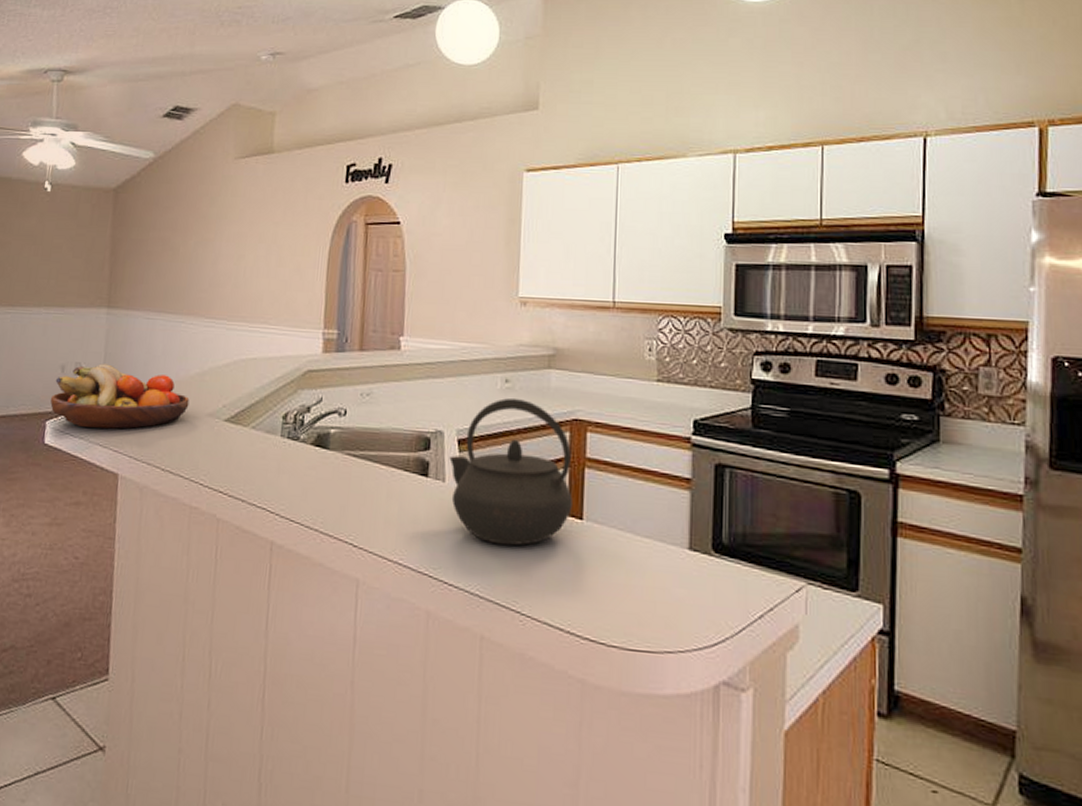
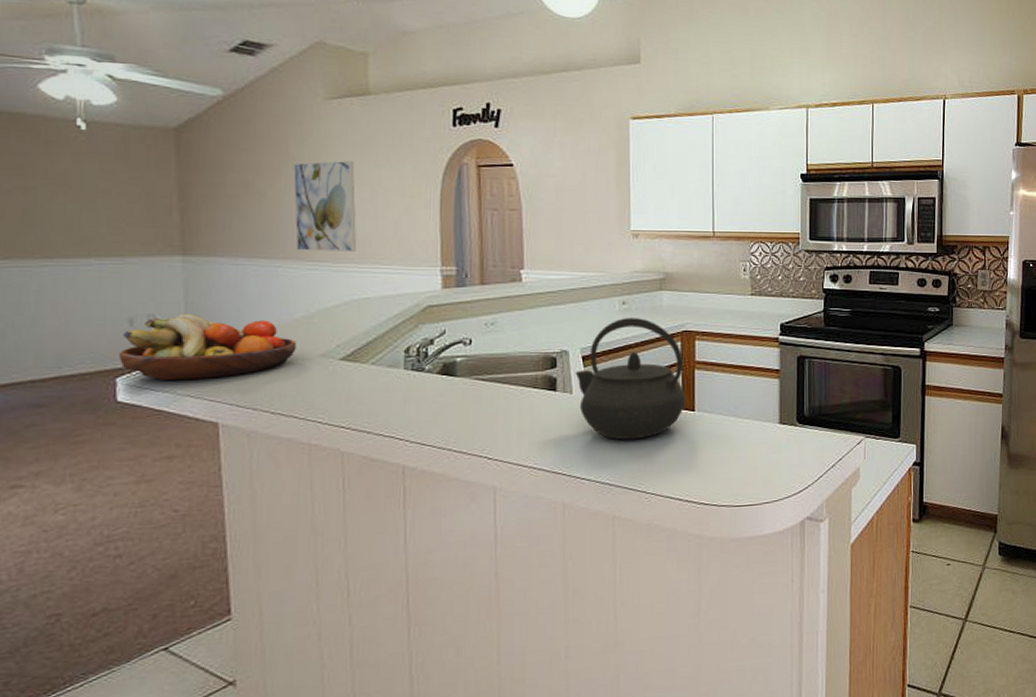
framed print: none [198,219,254,310] -> present [293,161,356,251]

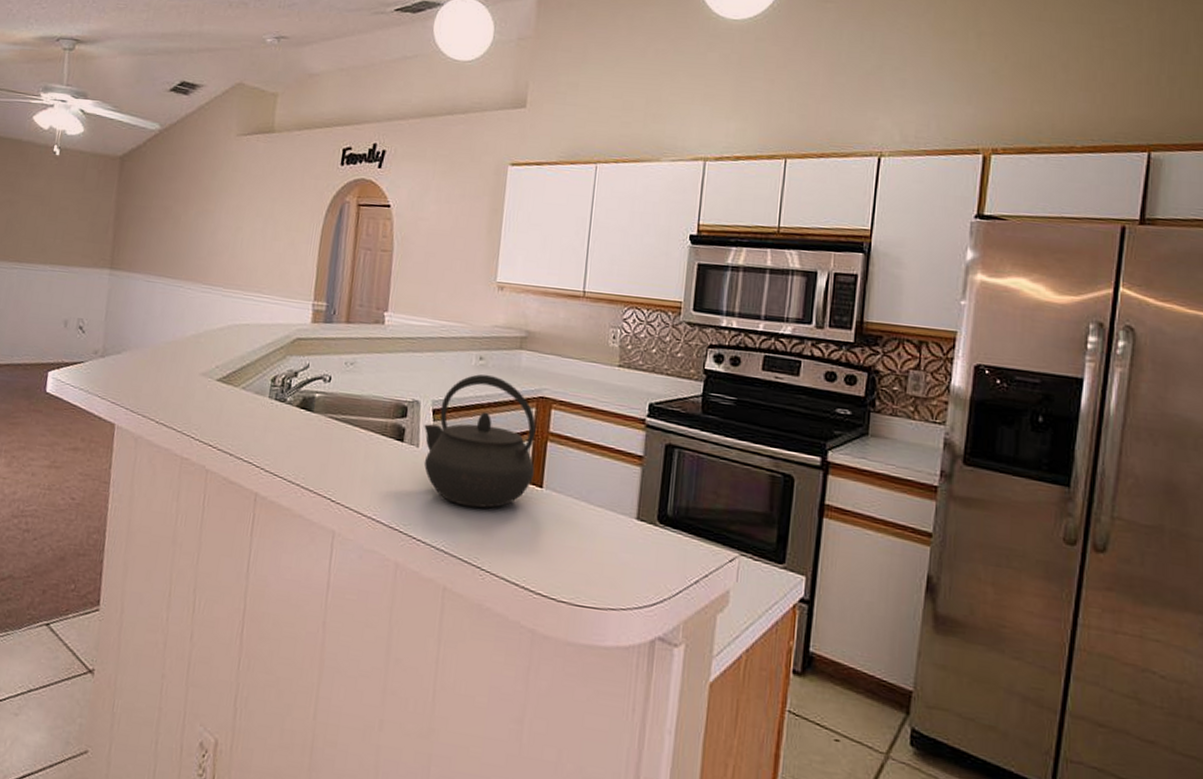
fruit bowl: present [118,313,297,380] -> none [52,321,185,383]
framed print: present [293,161,356,251] -> none [196,192,252,279]

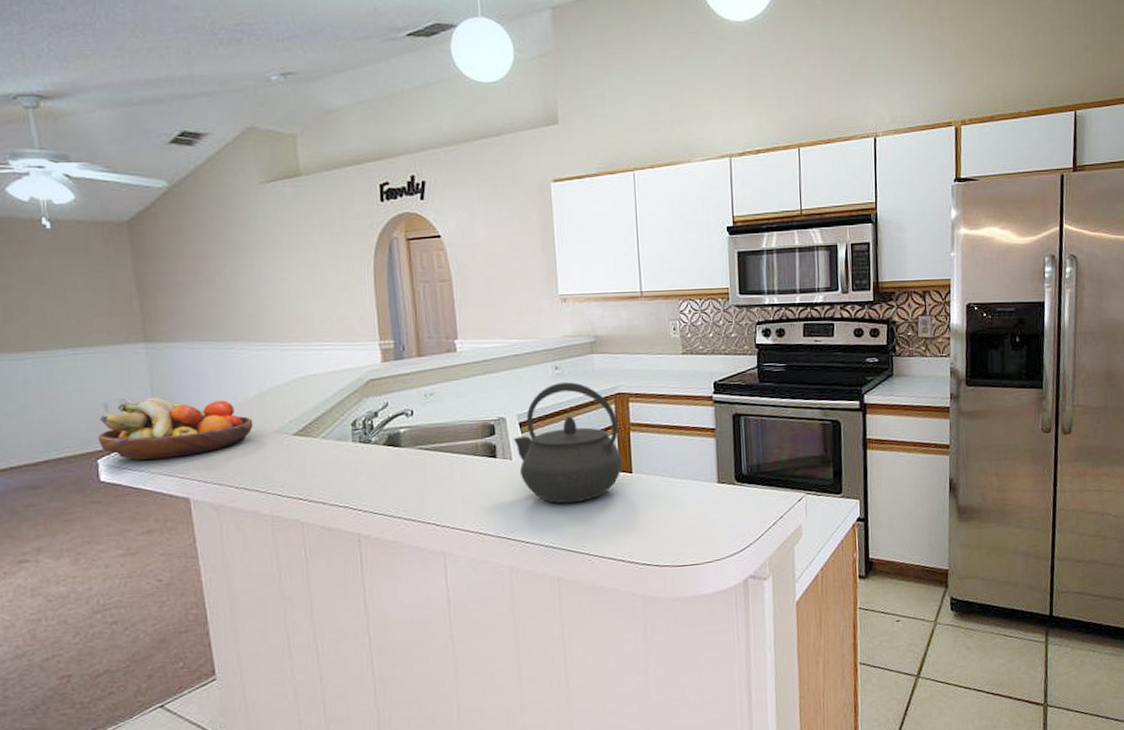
fruit bowl: none [52,321,185,383] -> present [97,397,253,460]

